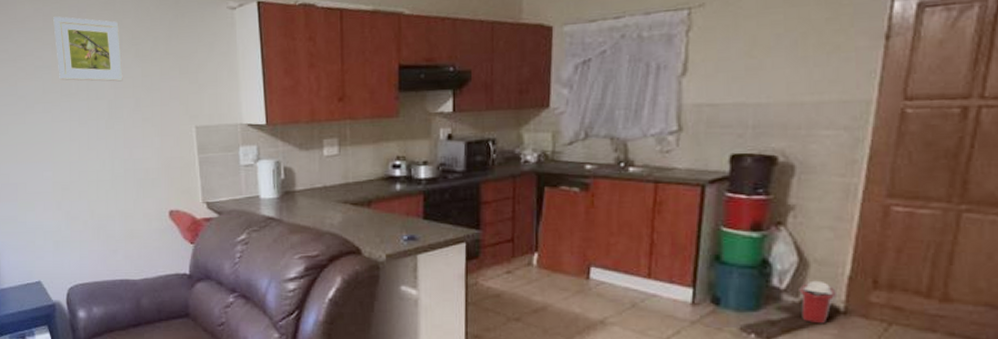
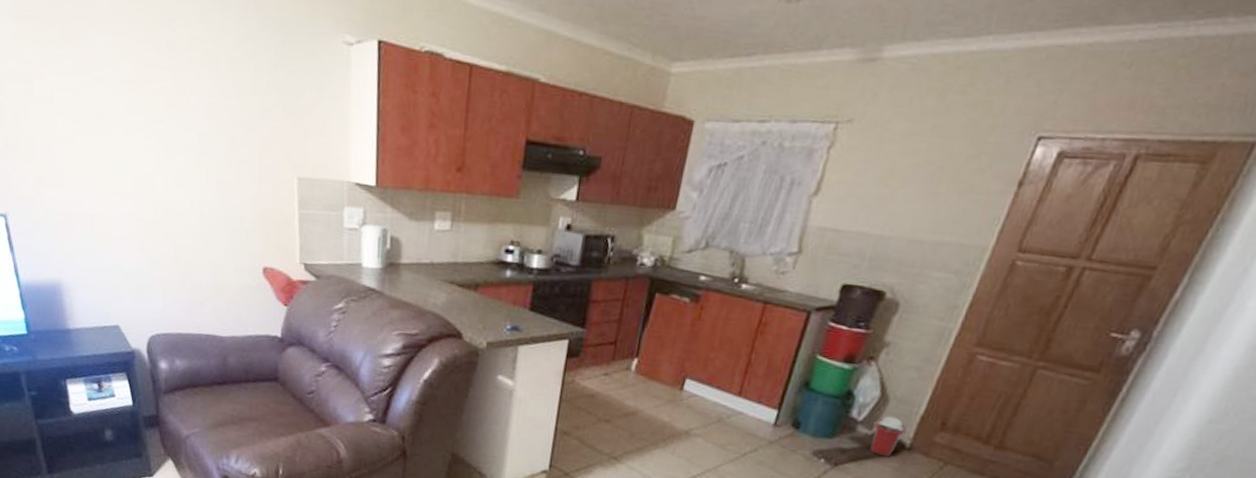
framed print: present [53,16,123,82] -> none [138,21,218,113]

